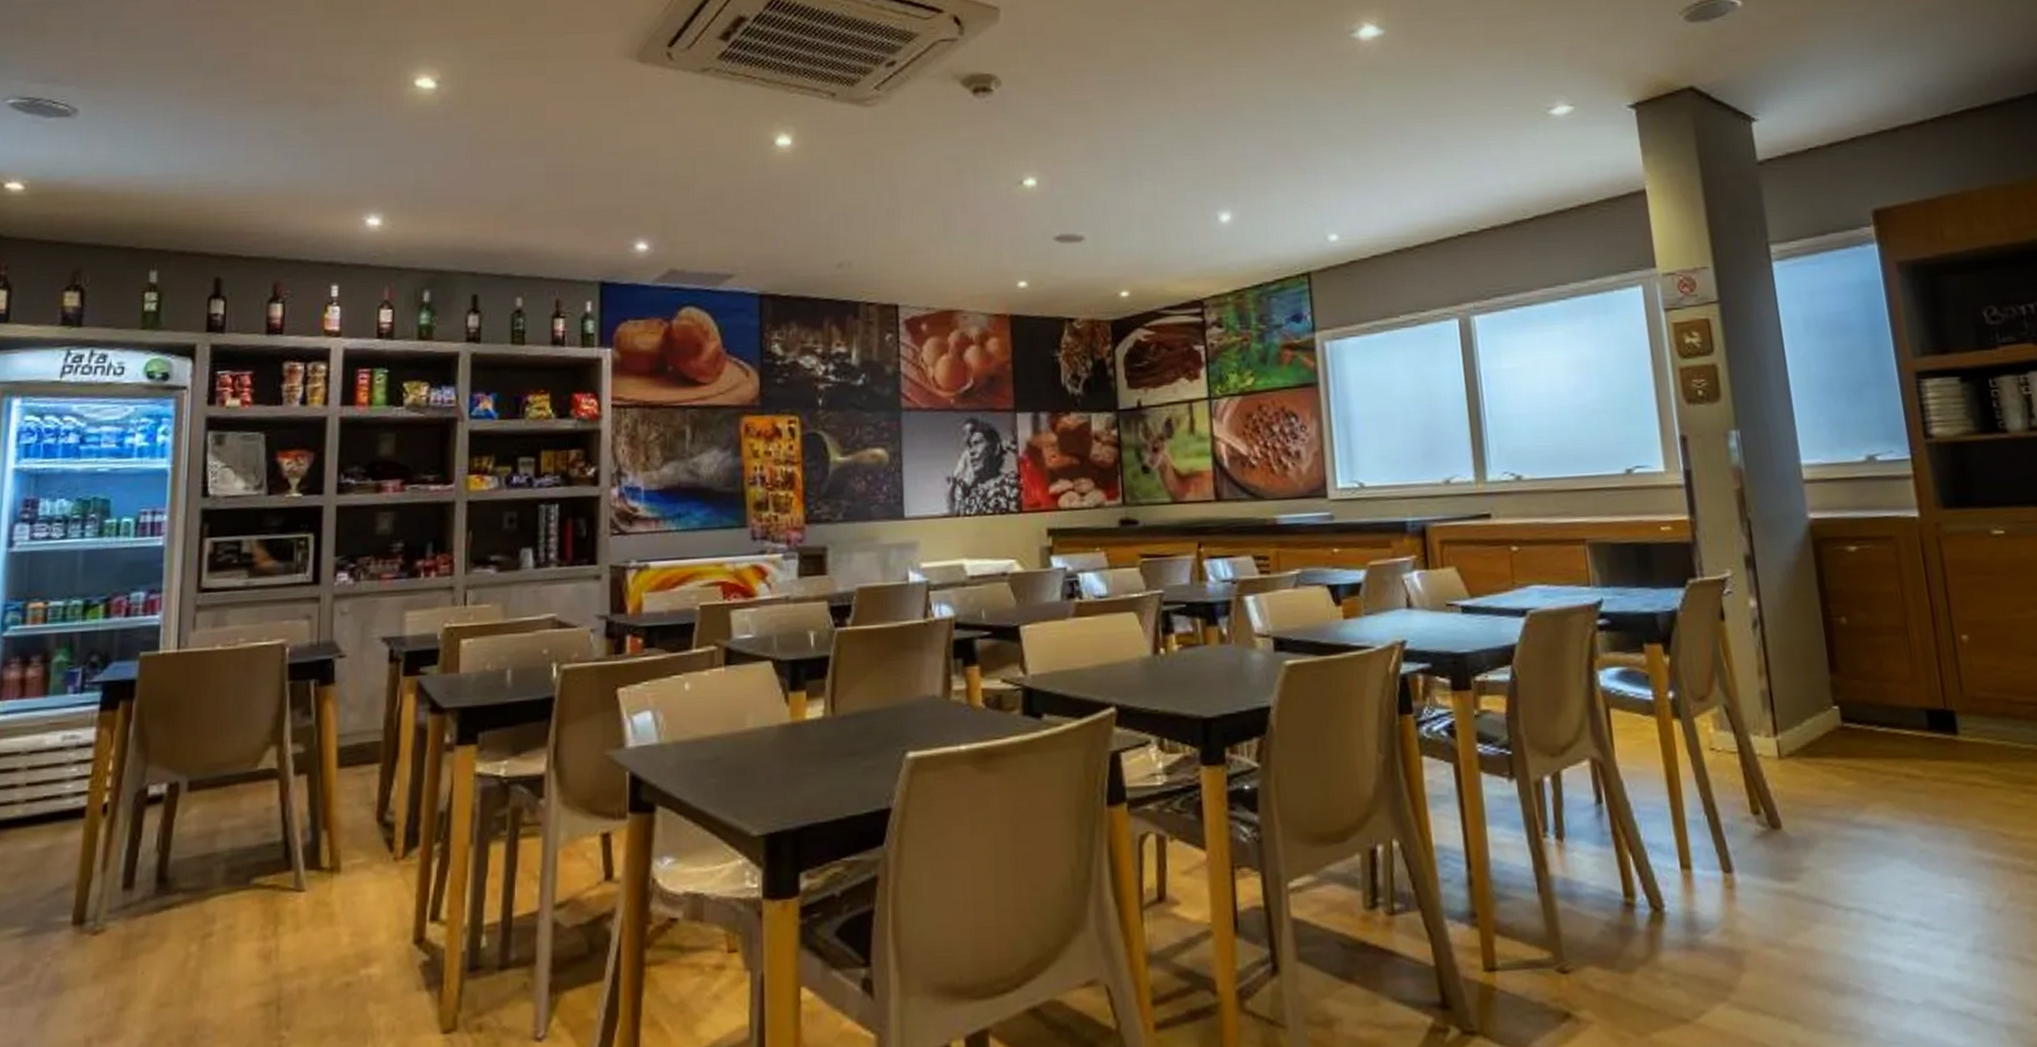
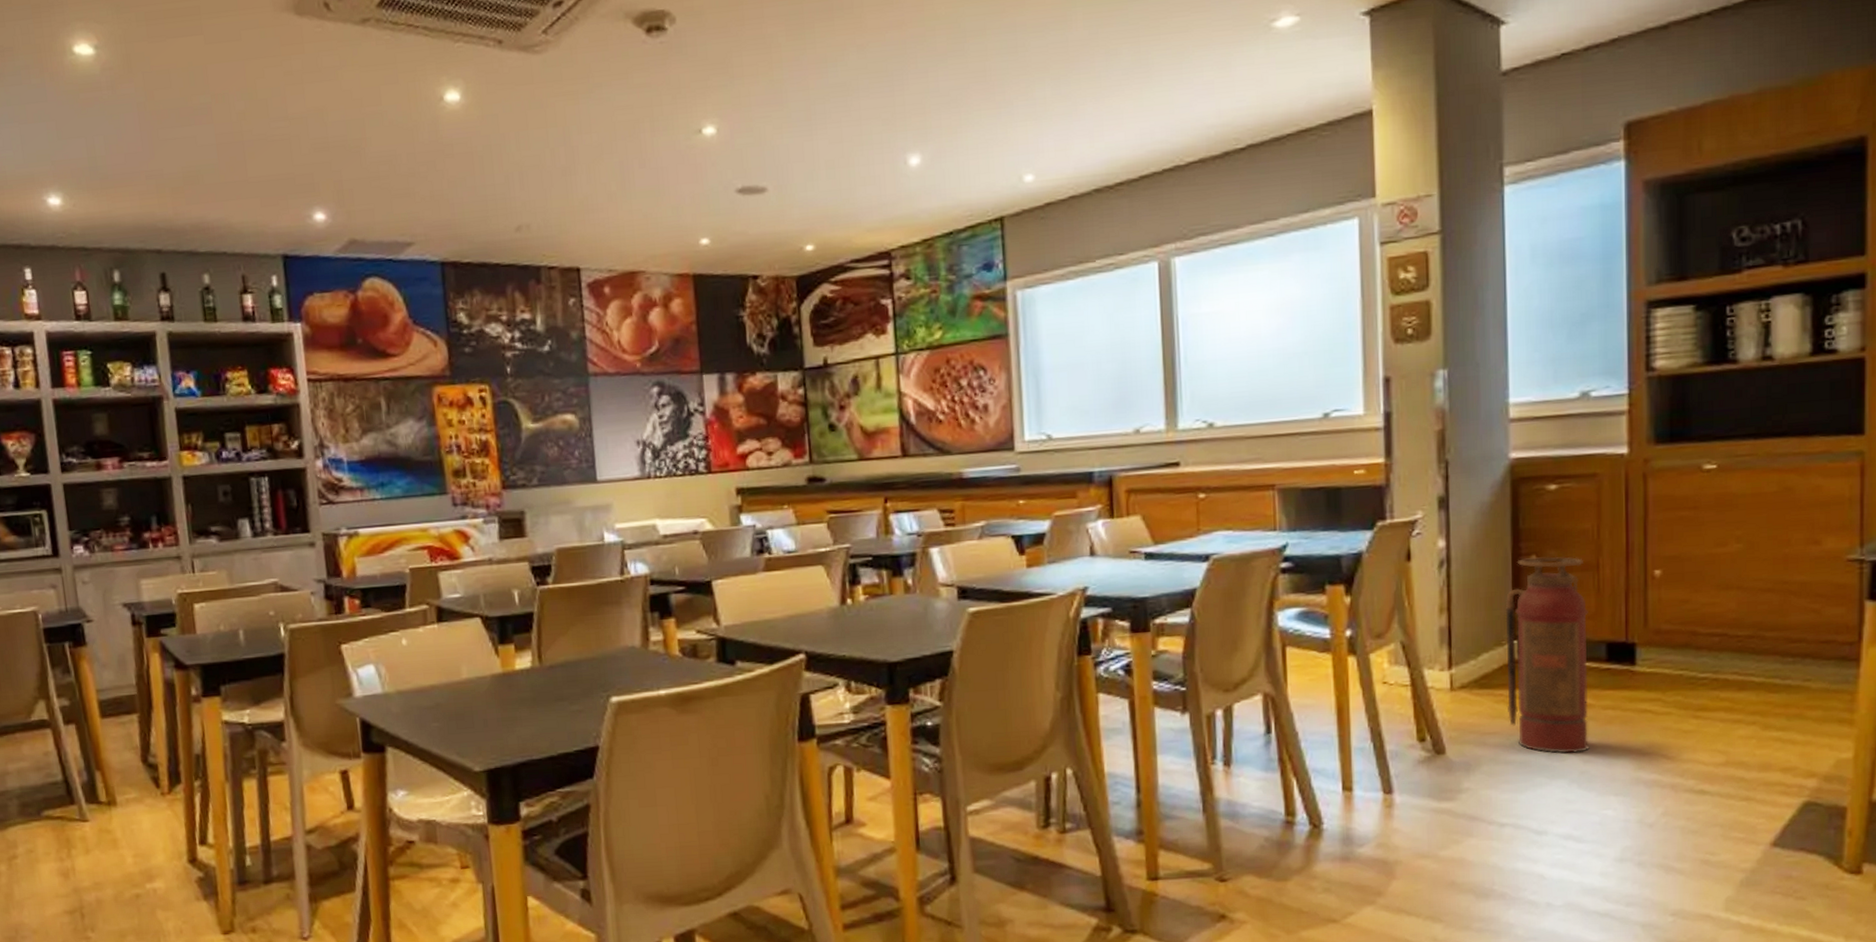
fire extinguisher: none [1822,618,1925,830] -> present [1505,556,1590,754]

